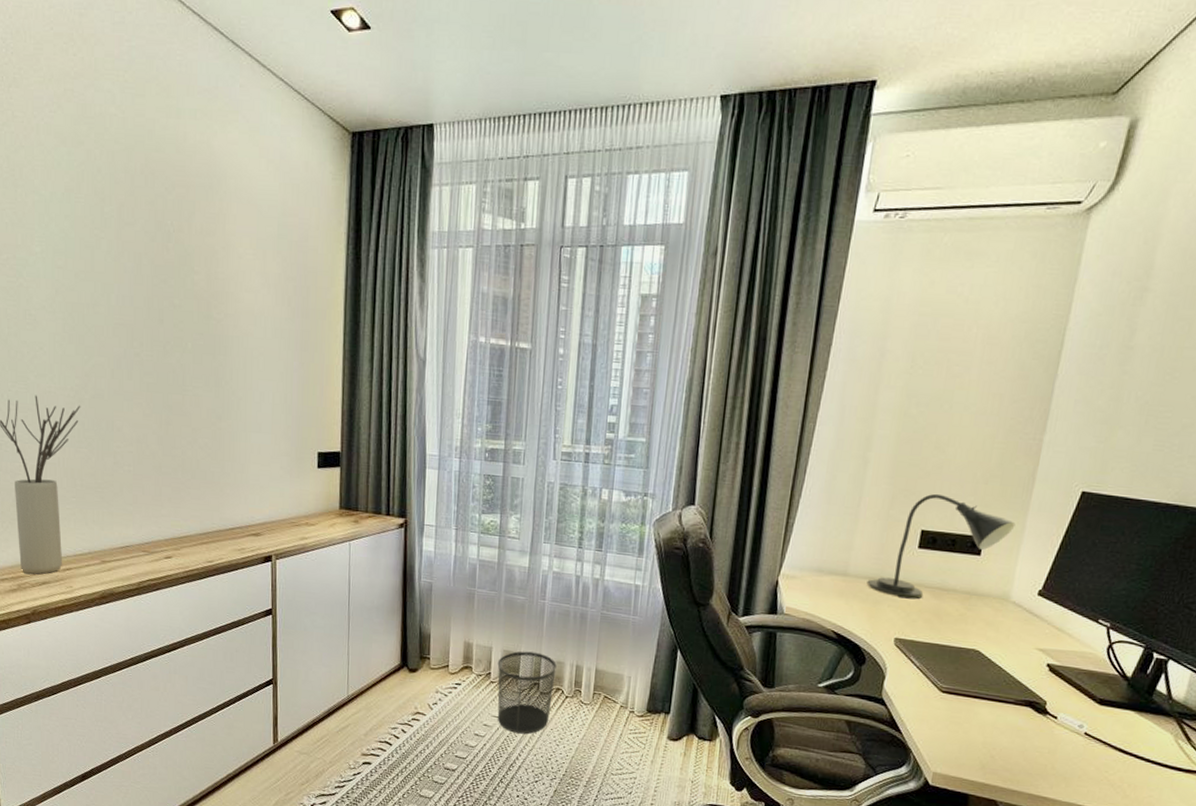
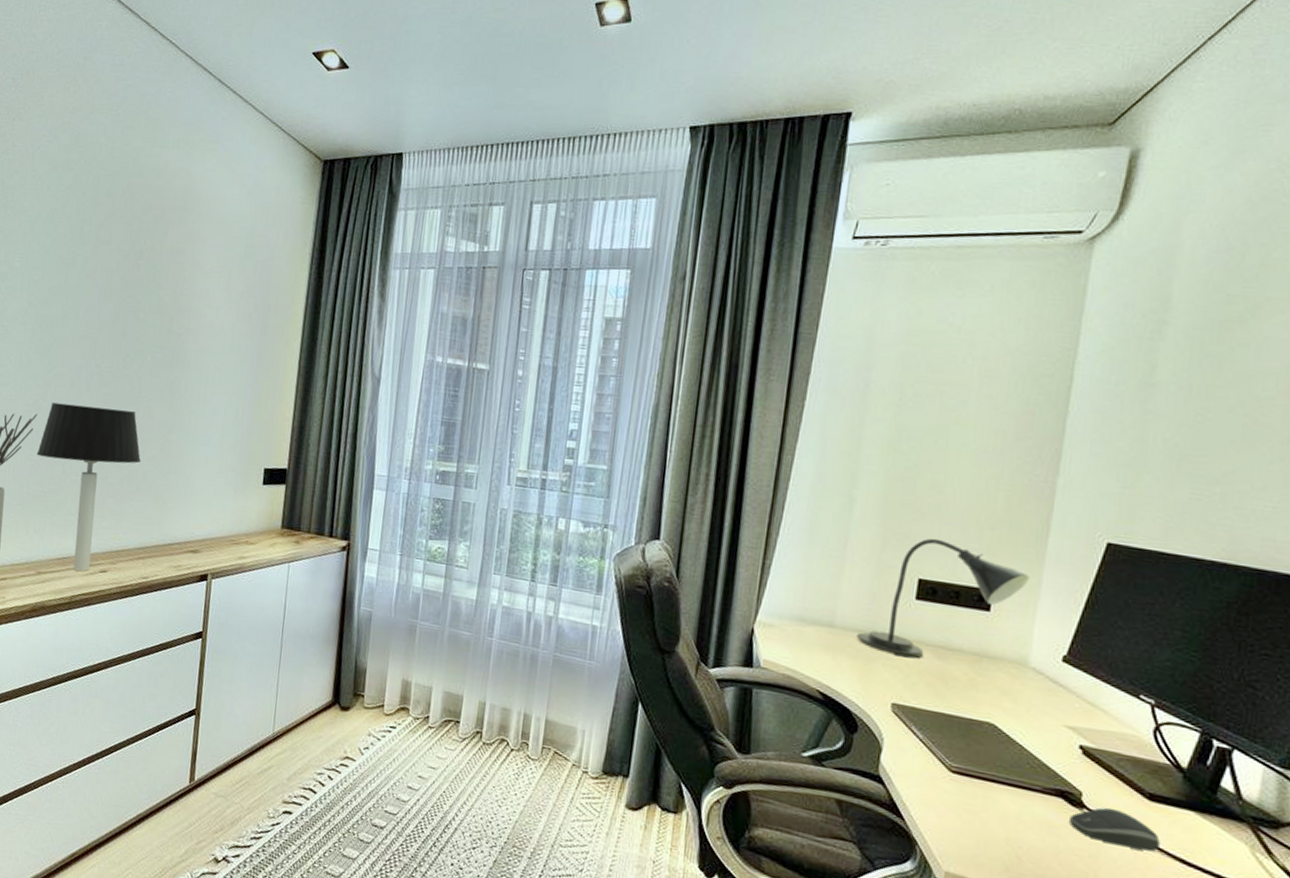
table lamp: none [85,393,194,559] -> present [36,402,142,572]
waste bin: present [497,651,557,734] -> none [434,693,502,791]
computer mouse: none [1035,712,1105,745] -> present [1069,807,1160,851]

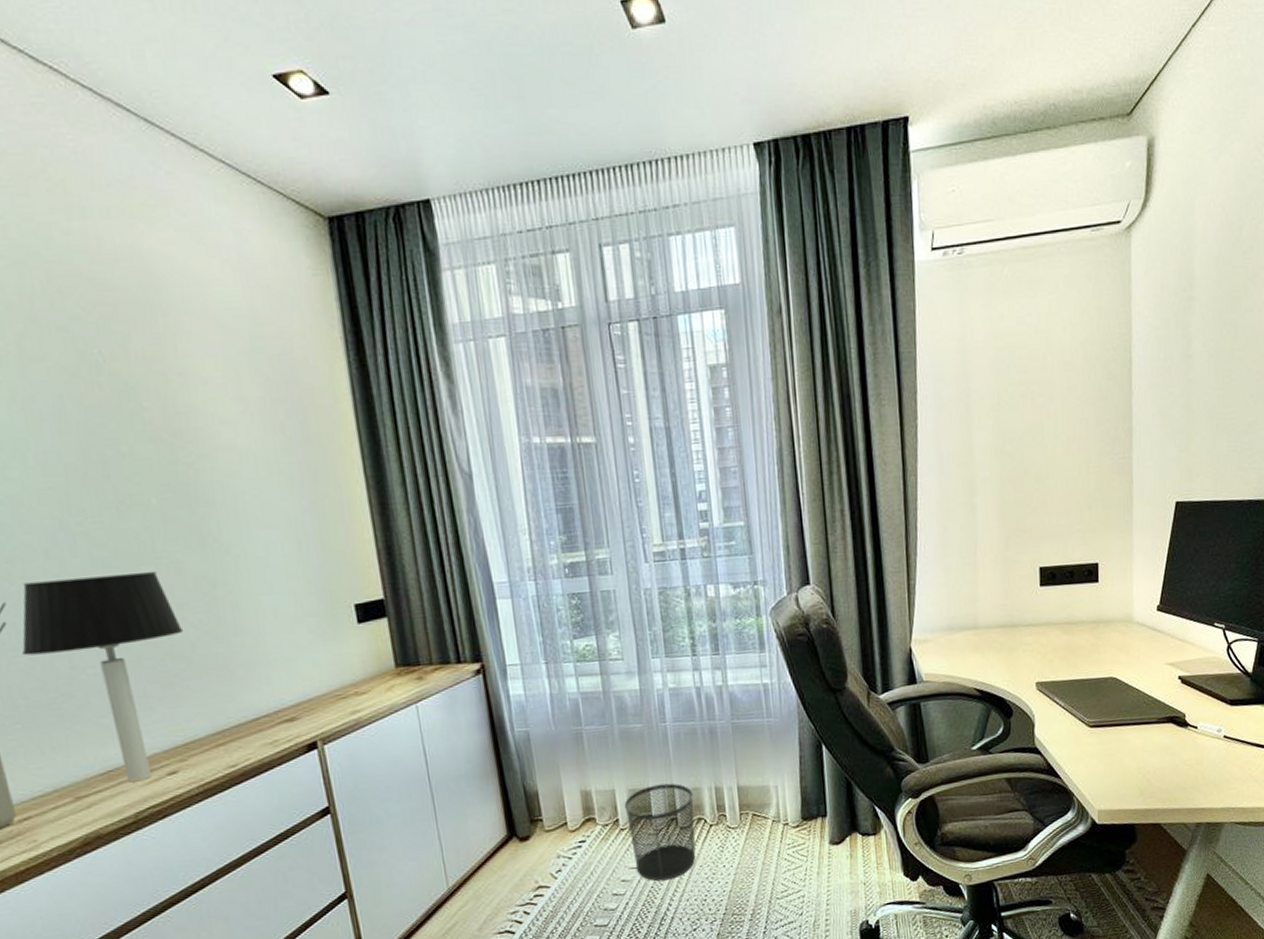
waste bin: none [434,693,502,791] -> present [624,783,696,881]
desk lamp: present [856,538,1030,659] -> none [998,527,1124,641]
computer mouse: present [1069,807,1160,851] -> none [1180,719,1242,749]

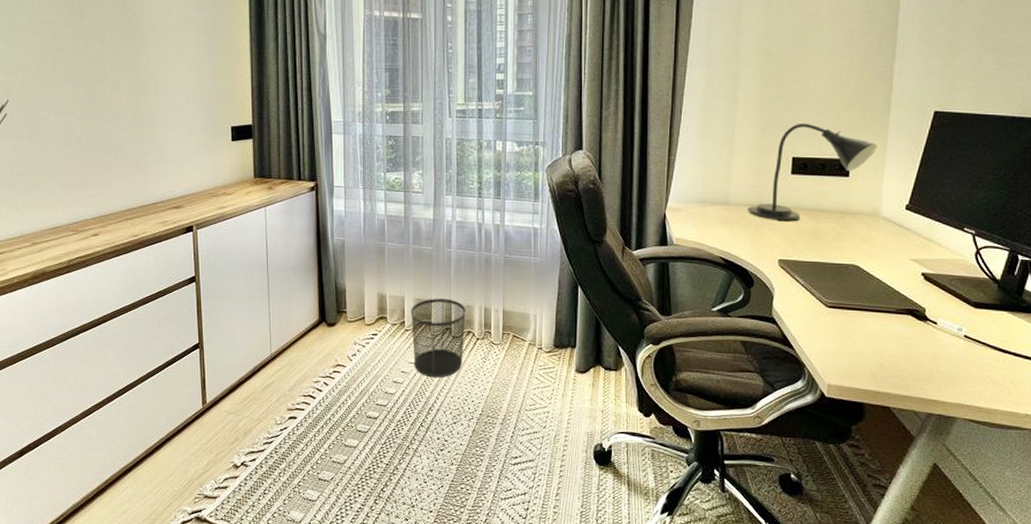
table lamp: present [22,572,184,783] -> none [14,87,116,238]
desk lamp: none [998,527,1124,641] -> present [747,123,878,222]

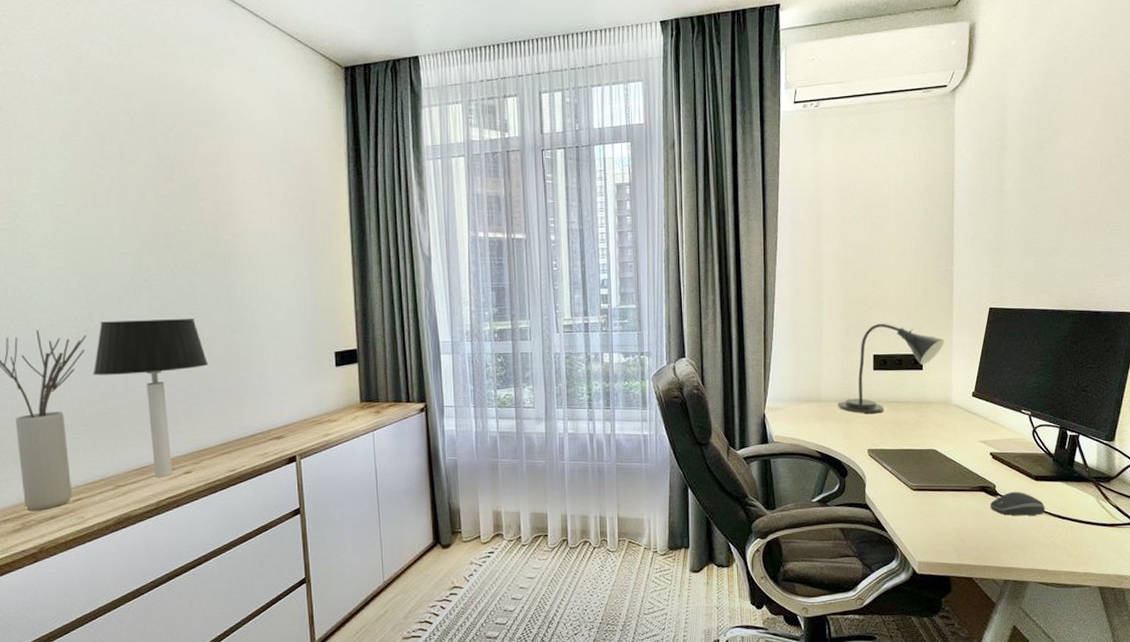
table lamp: none [14,87,116,238] -> present [93,319,209,478]
waste bin: present [410,298,466,378] -> none [526,510,582,591]
computer mouse: none [917,317,983,346] -> present [990,491,1045,516]

